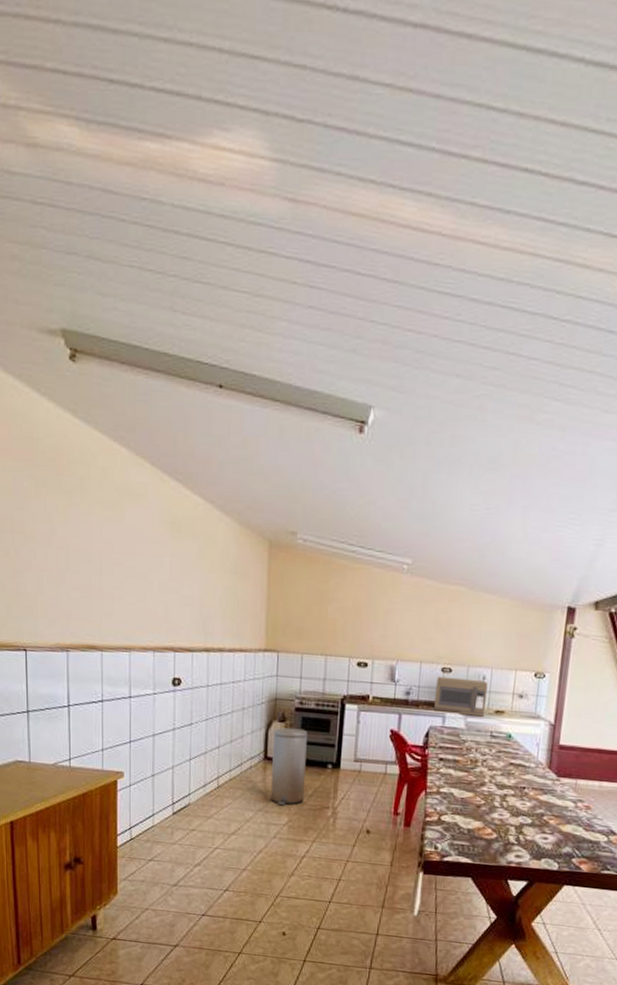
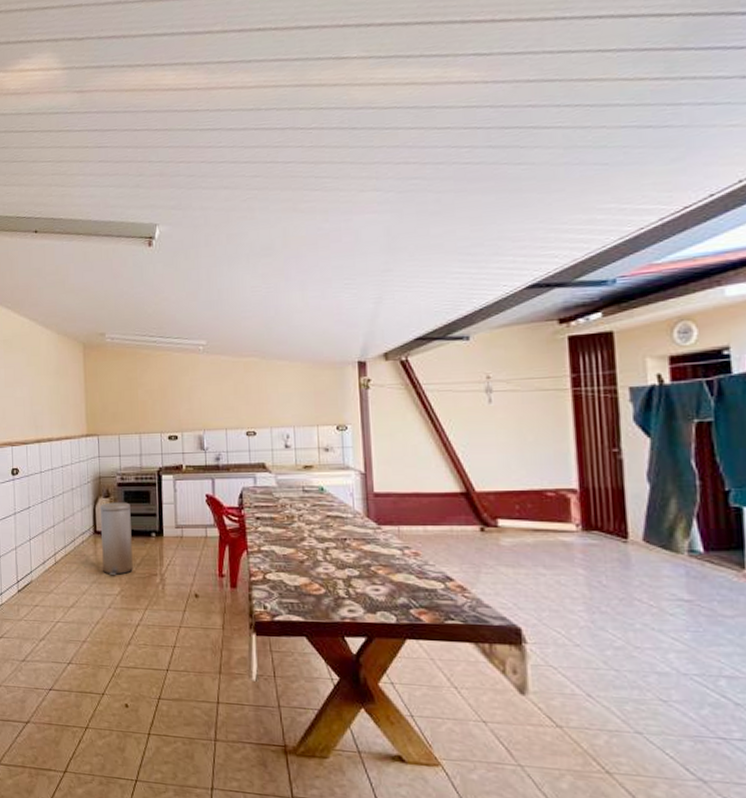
microwave: present [434,676,488,717] -> none [243,439,294,474]

